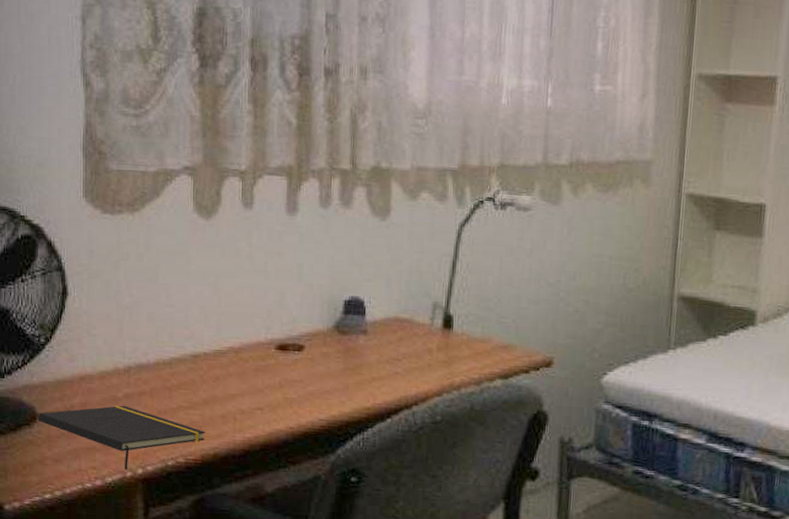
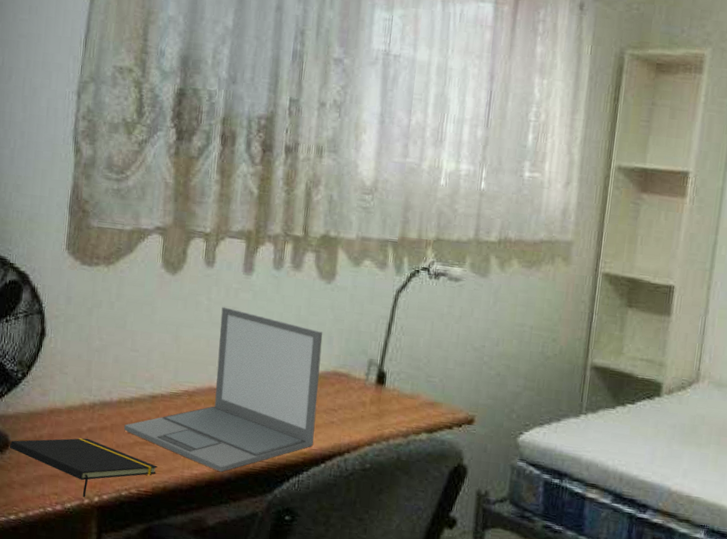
laptop: none [165,252,380,434] -> present [124,307,323,472]

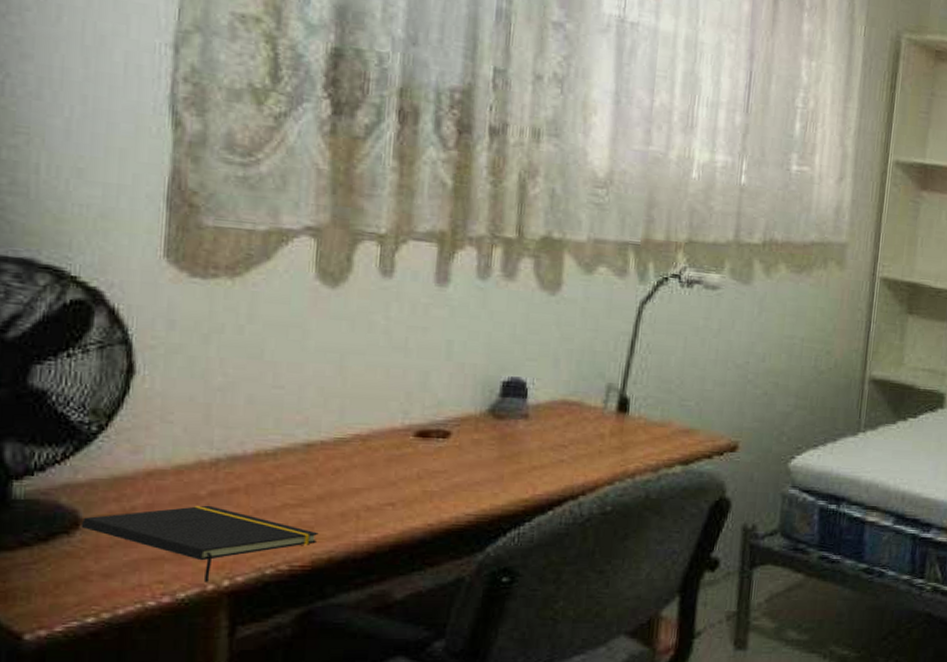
laptop: present [124,307,323,472] -> none [266,327,547,533]

